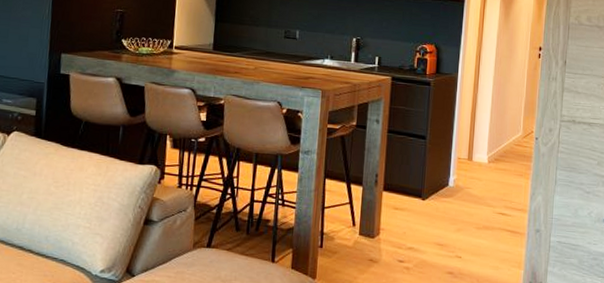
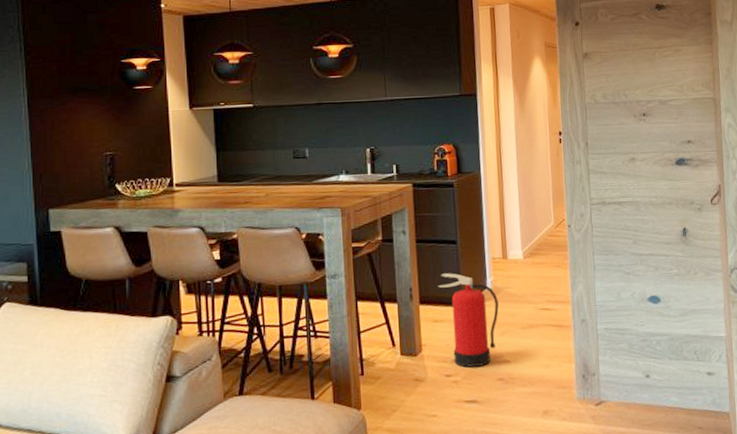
fire extinguisher: none [403,165,458,258] -> present [438,273,499,368]

